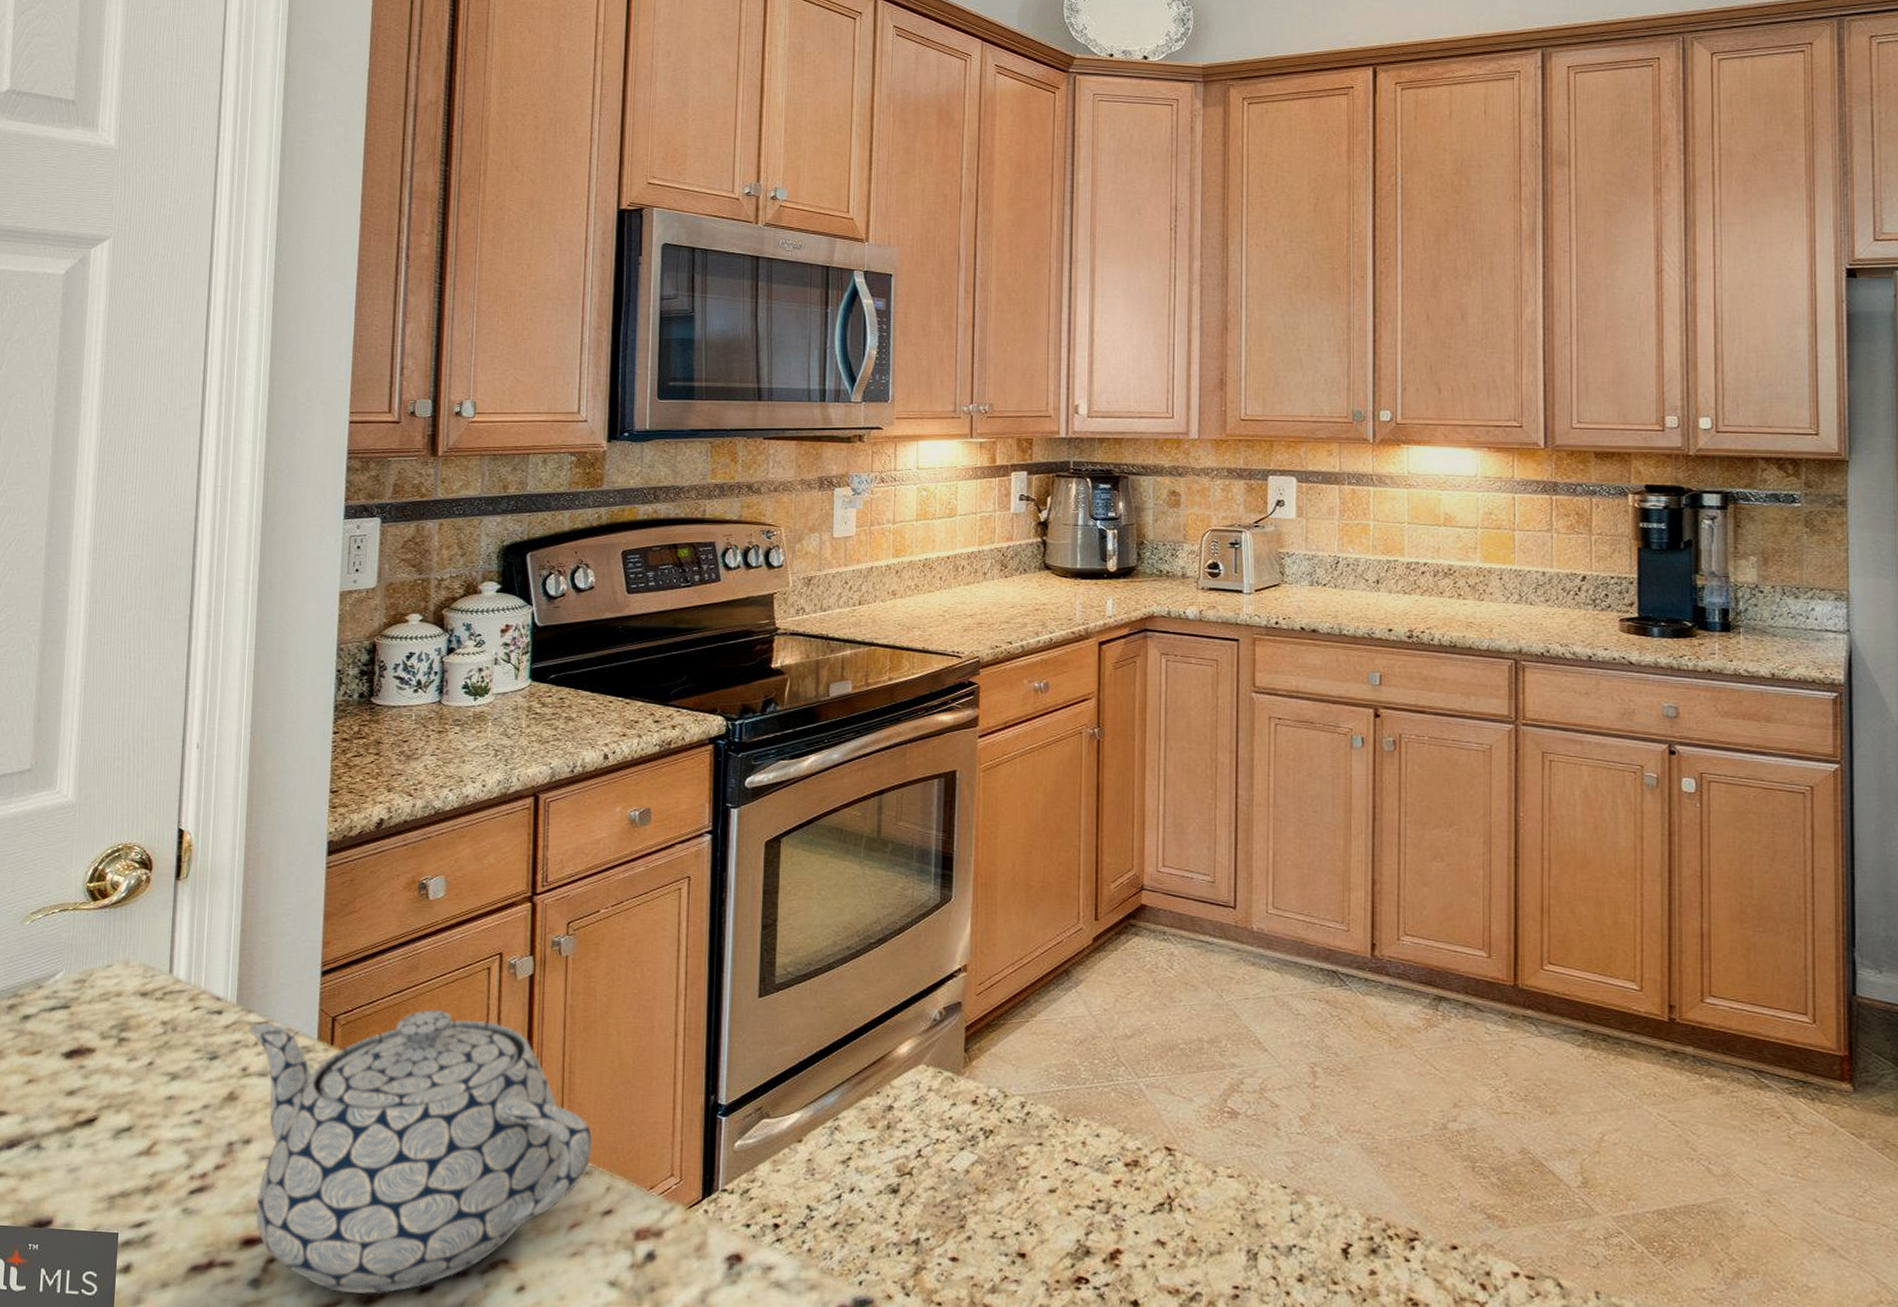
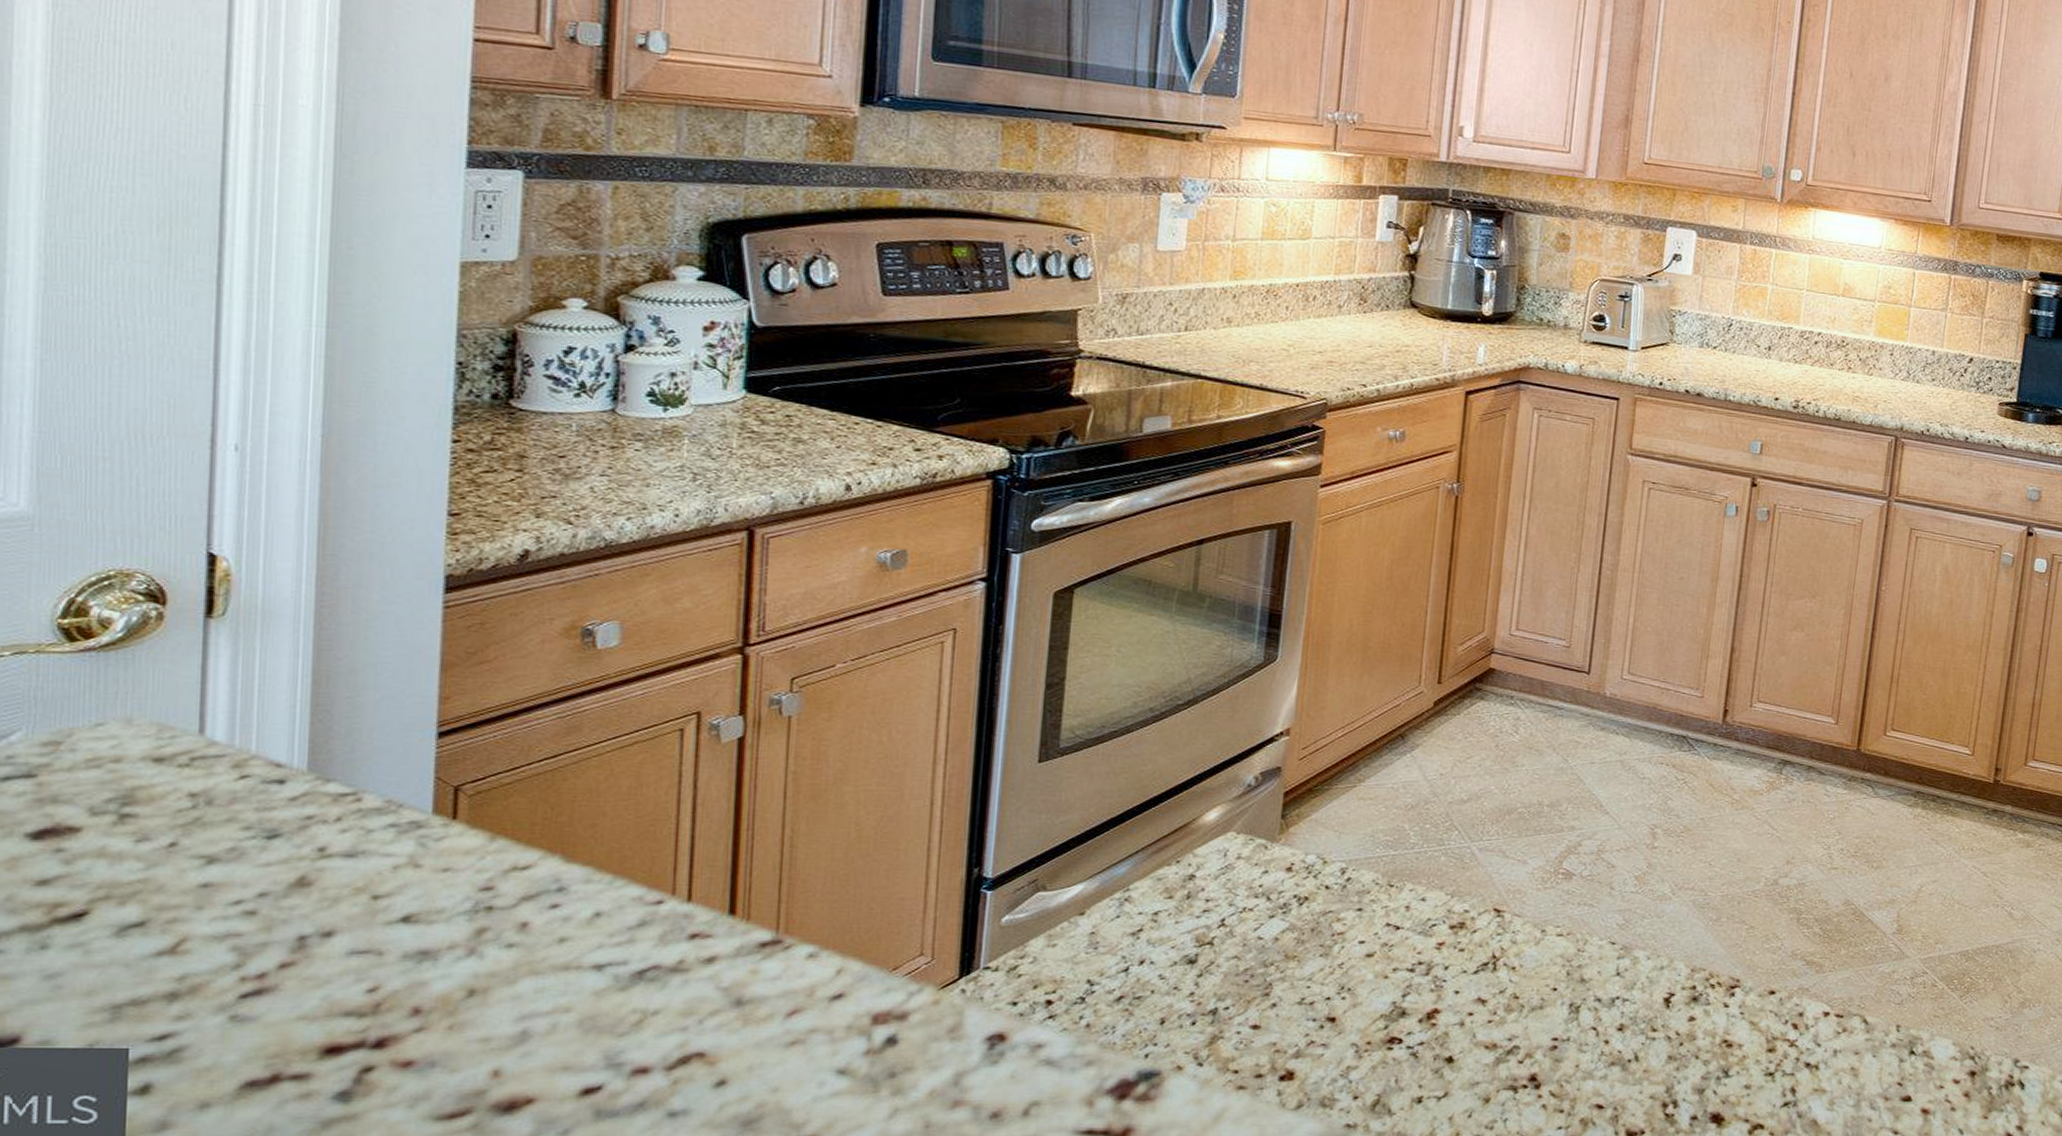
teapot: present [248,1008,593,1295] -> none [326,776,820,1101]

